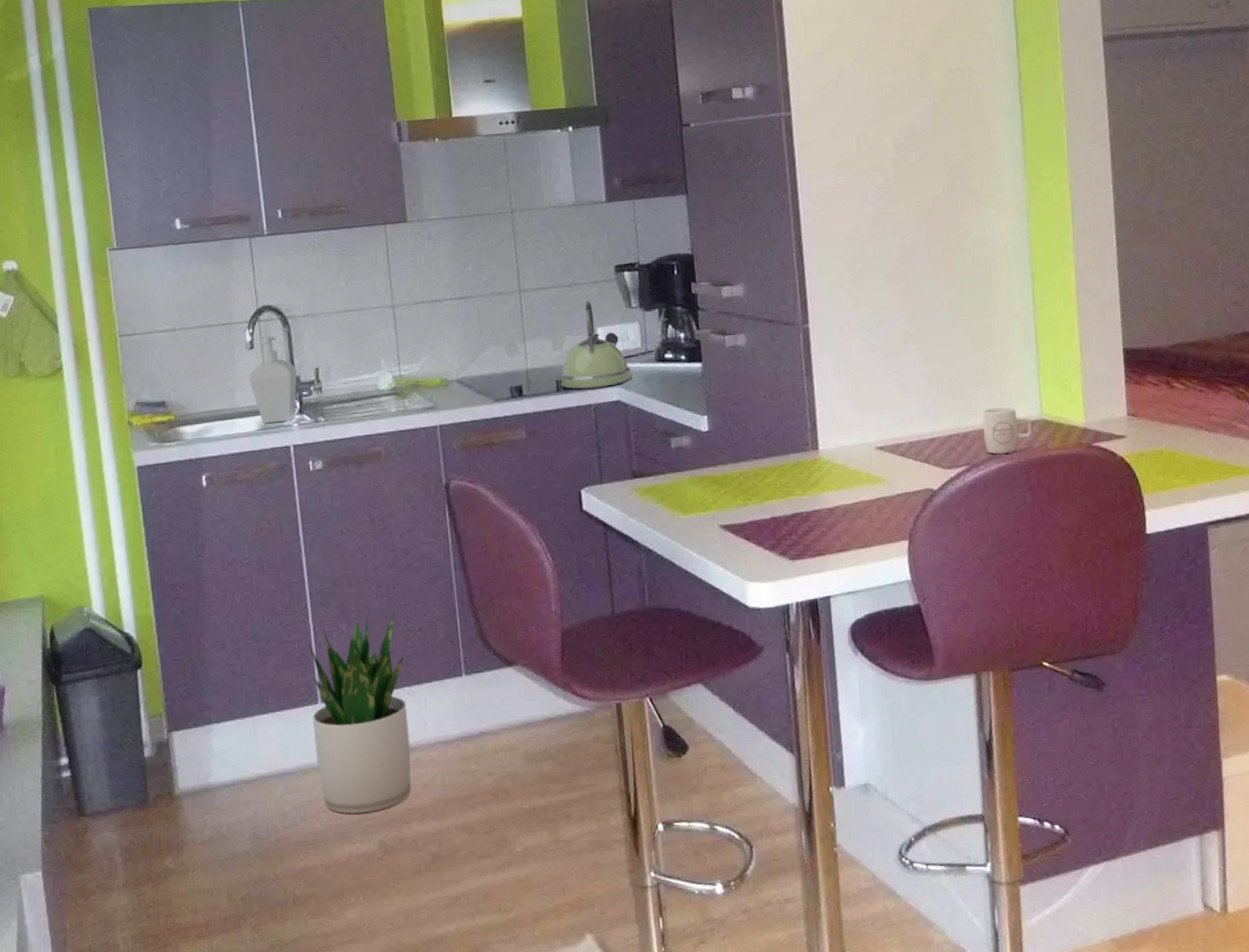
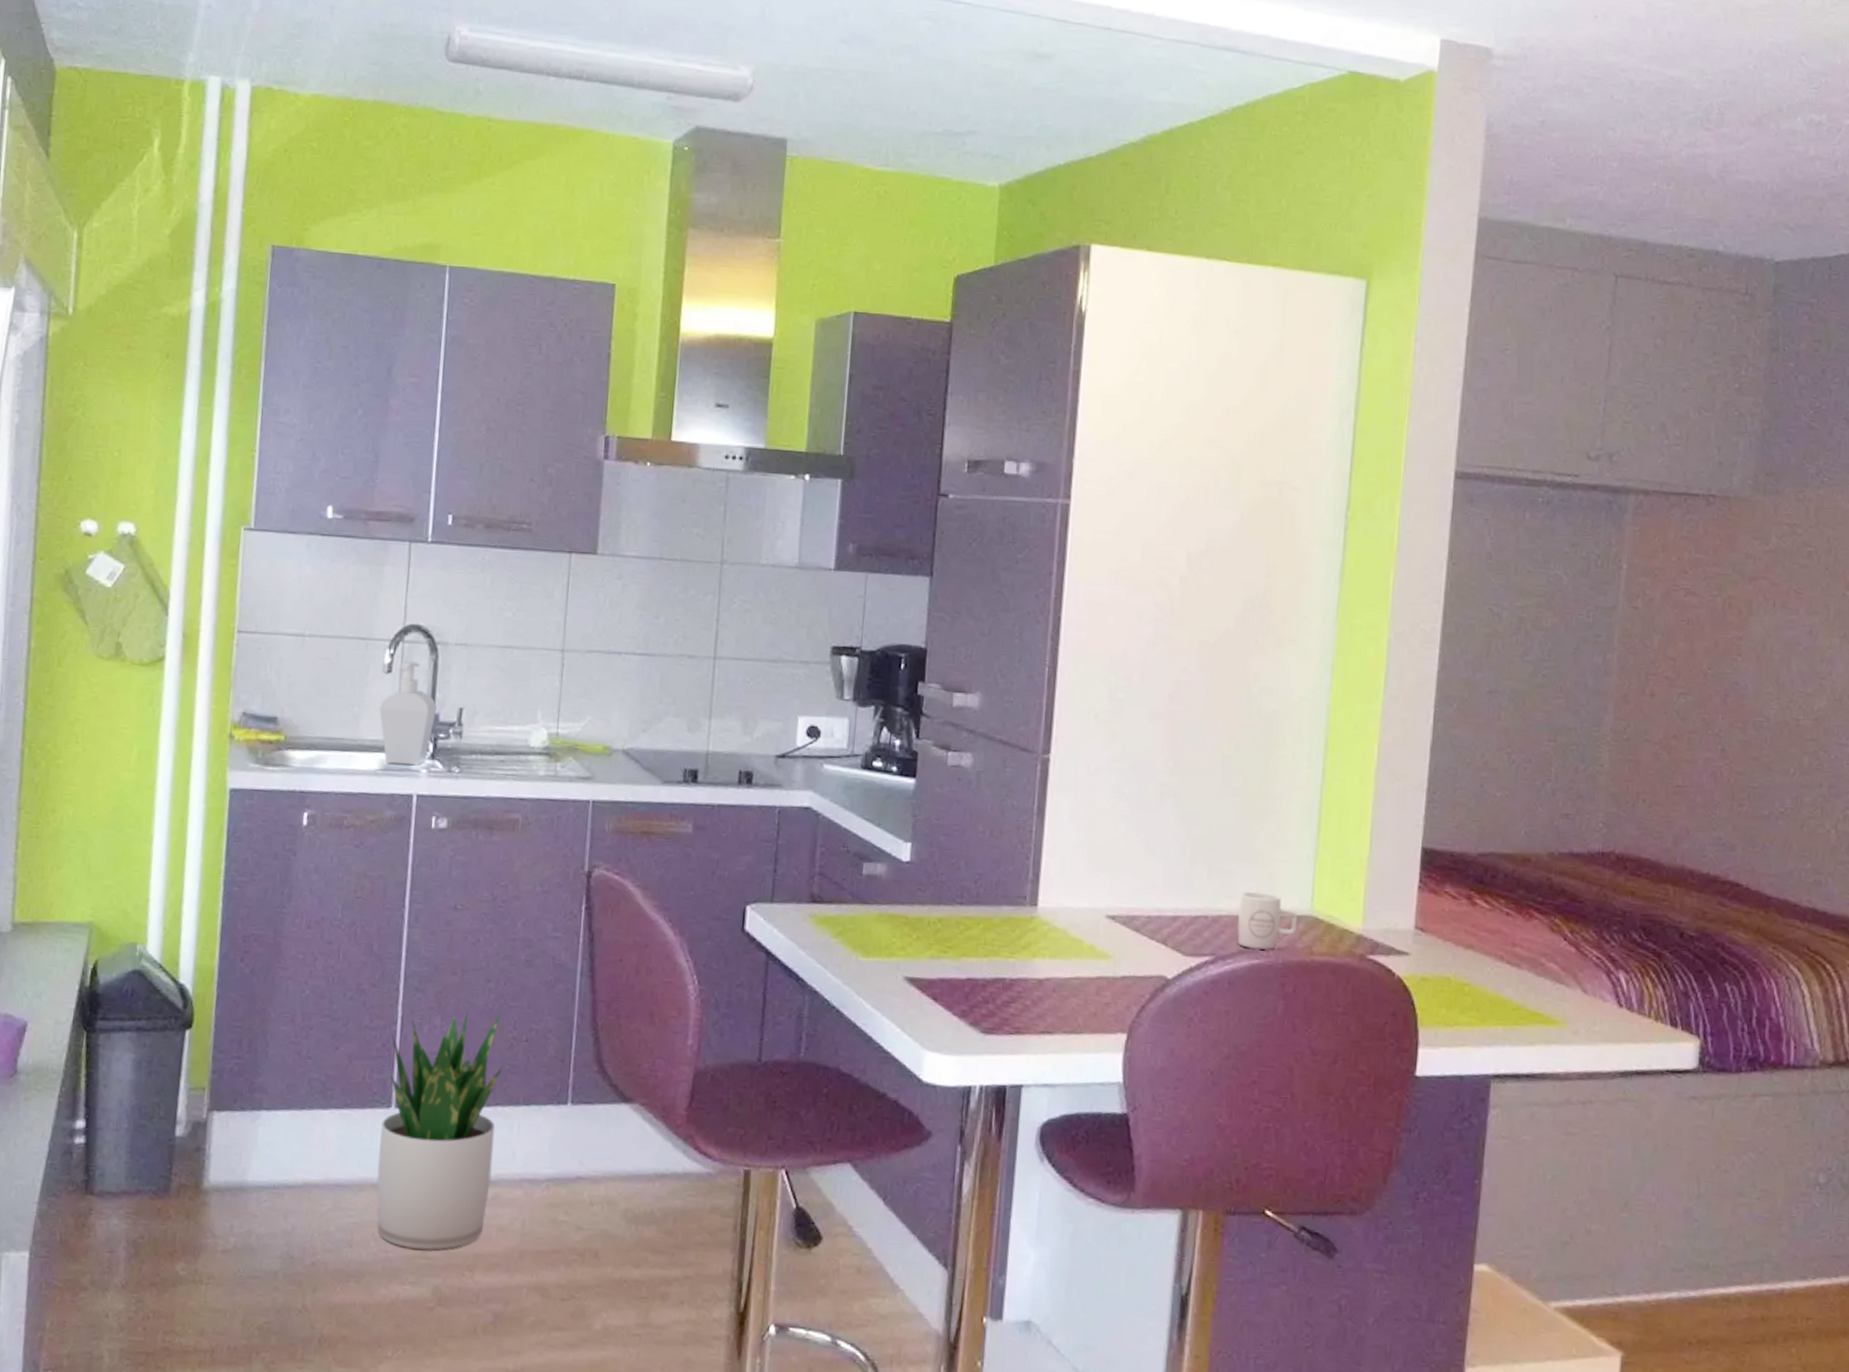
kettle: present [560,301,633,390] -> none [743,682,831,789]

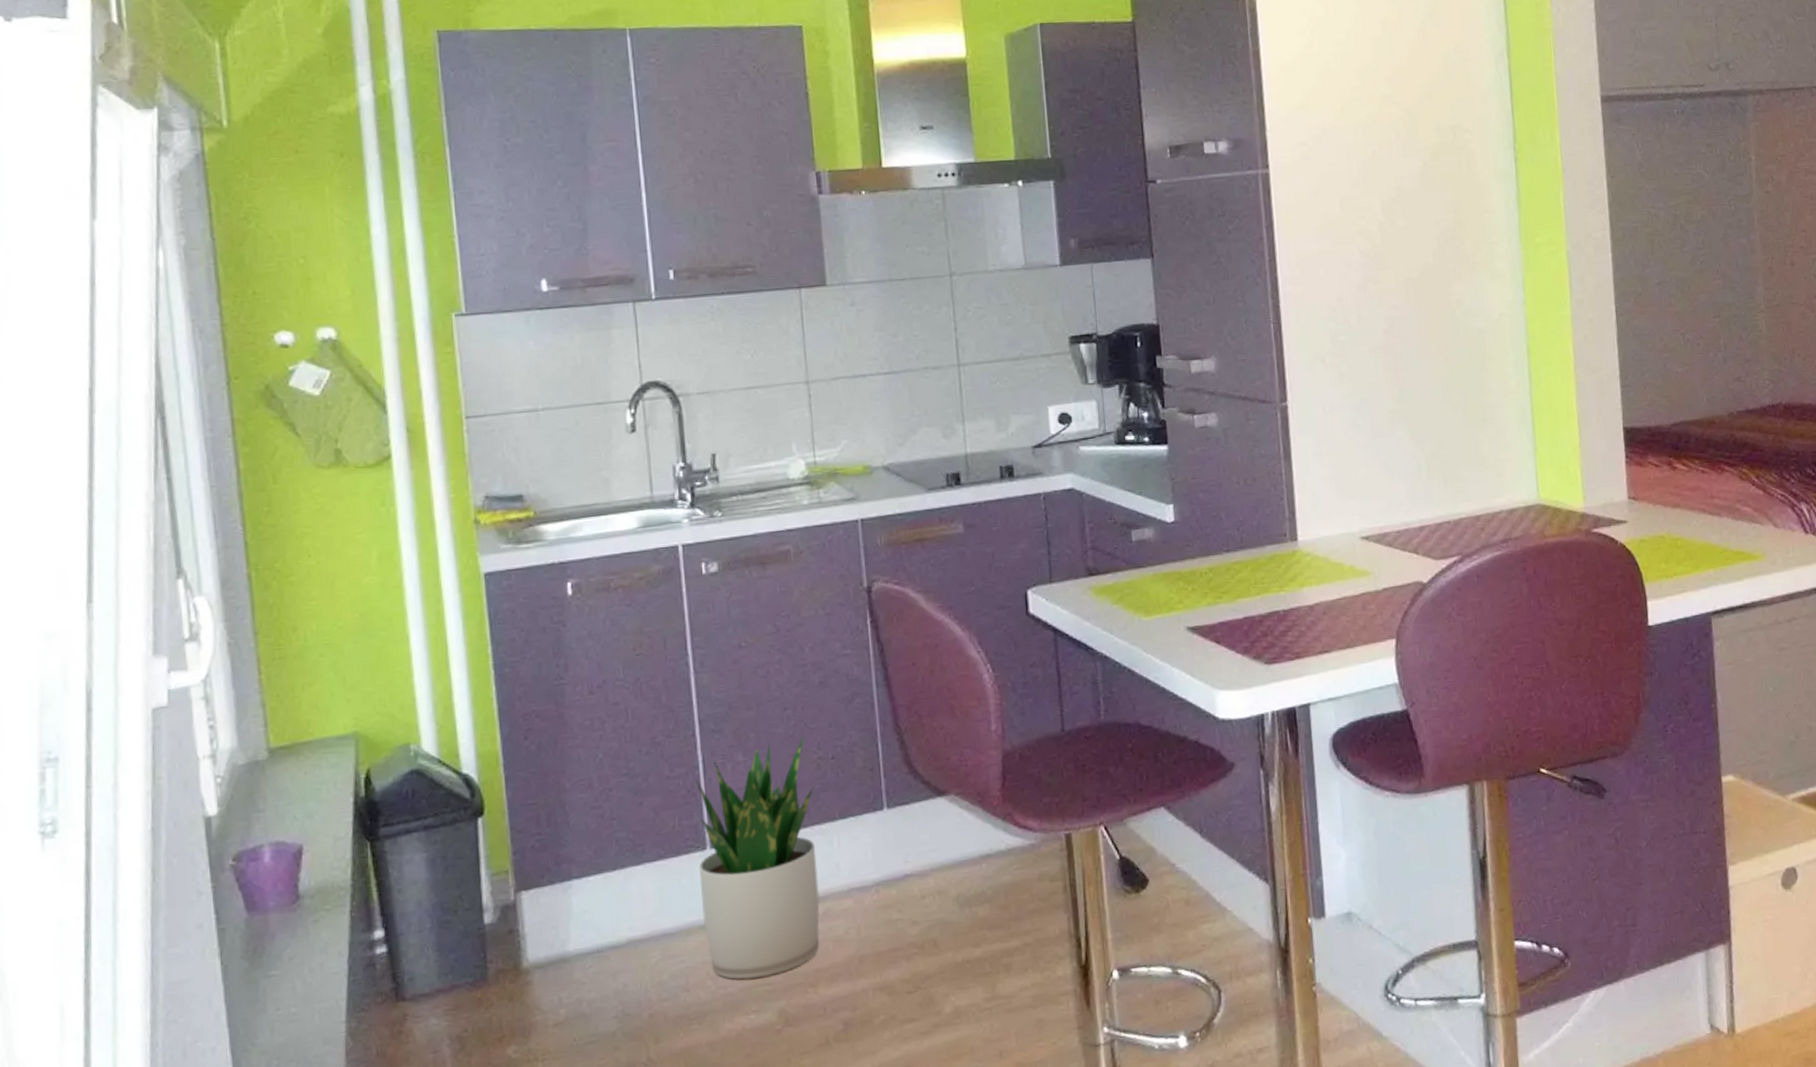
soap bottle: present [379,661,437,766] -> none [628,417,689,520]
mug: present [1237,892,1298,950] -> none [1475,491,1529,544]

